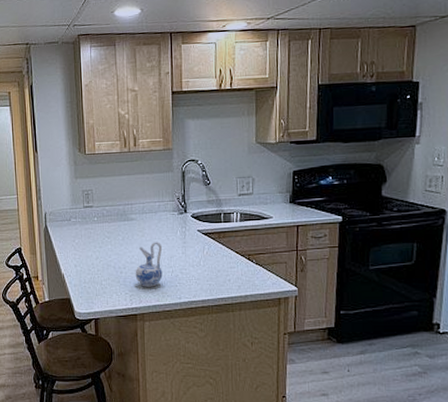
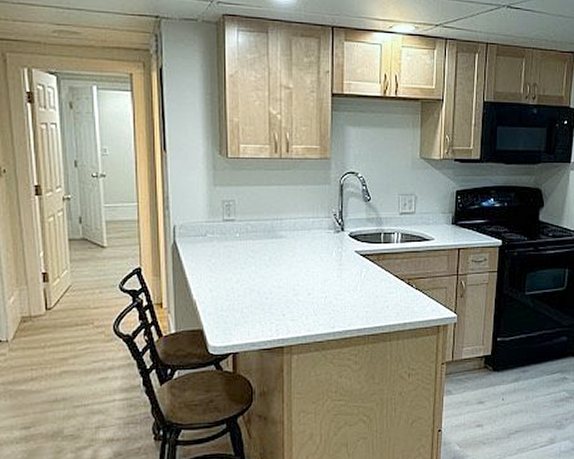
ceramic pitcher: present [135,242,163,287] -> none [283,263,315,315]

